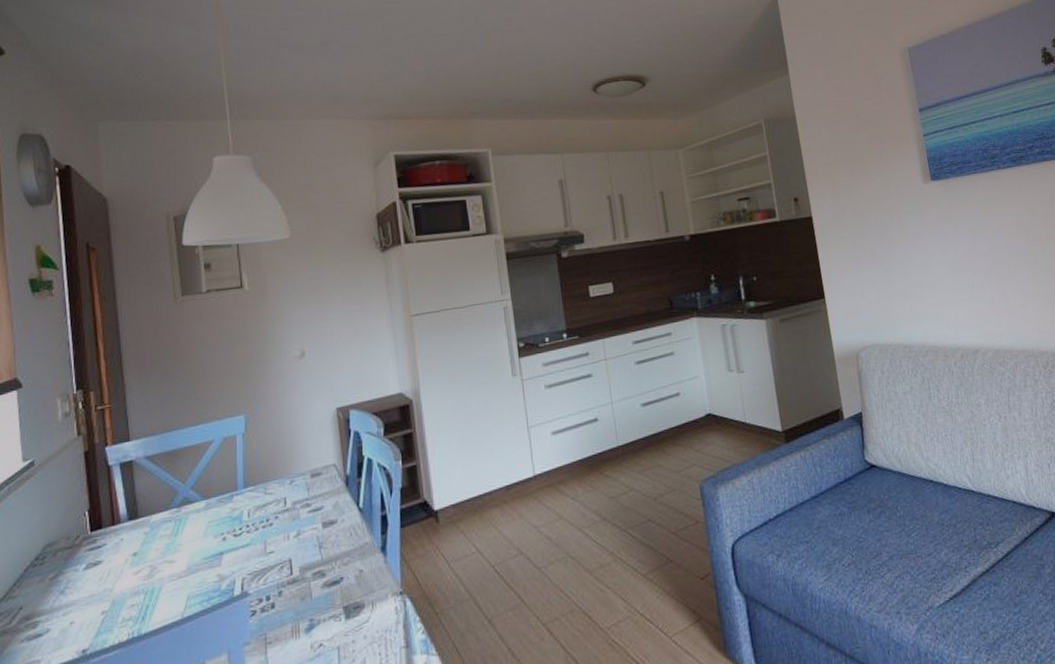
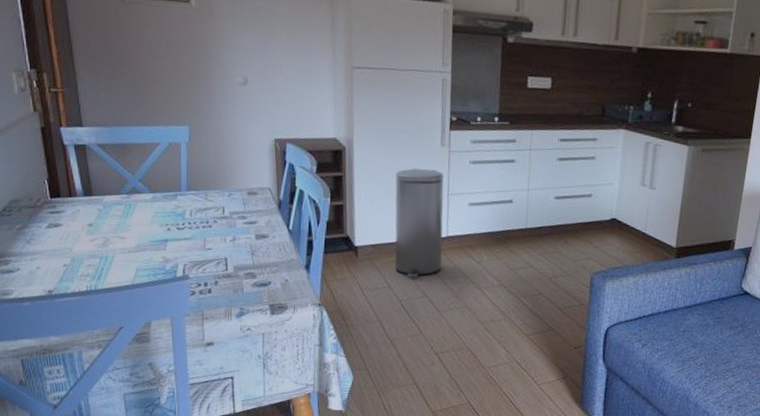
pedal bin: none [468,403,534,534] -> present [395,168,444,277]

